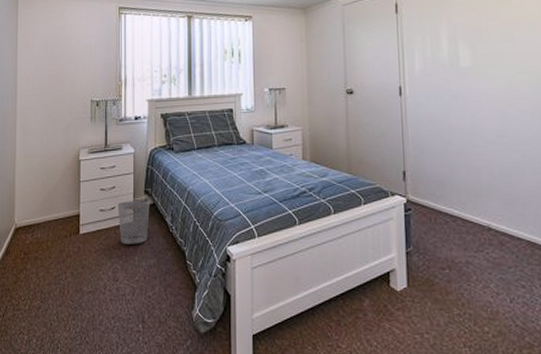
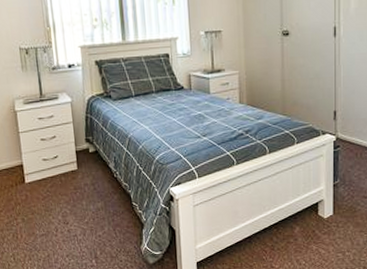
wastebasket: present [117,201,150,244] -> none [60,148,93,190]

